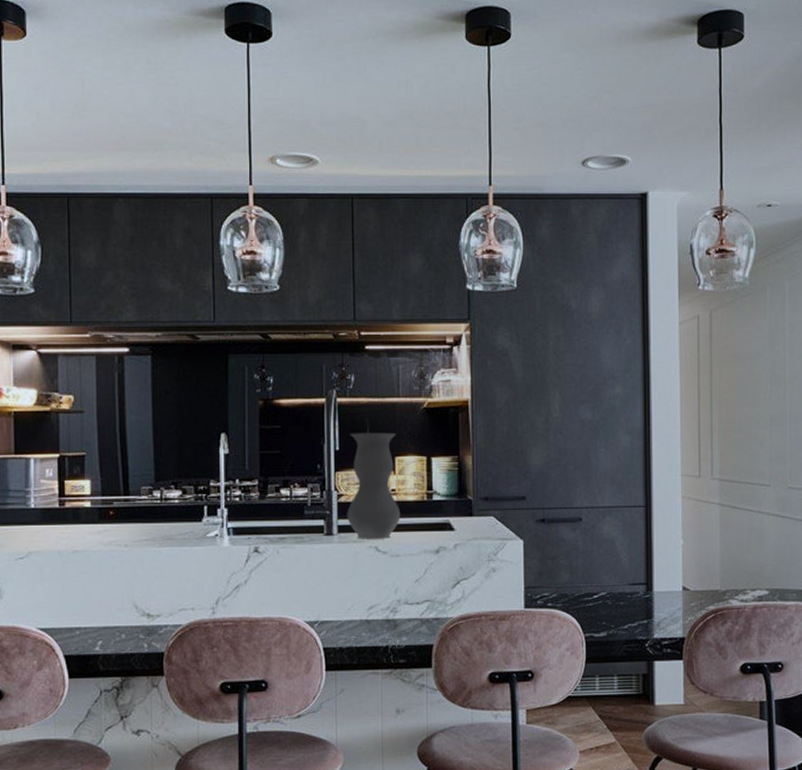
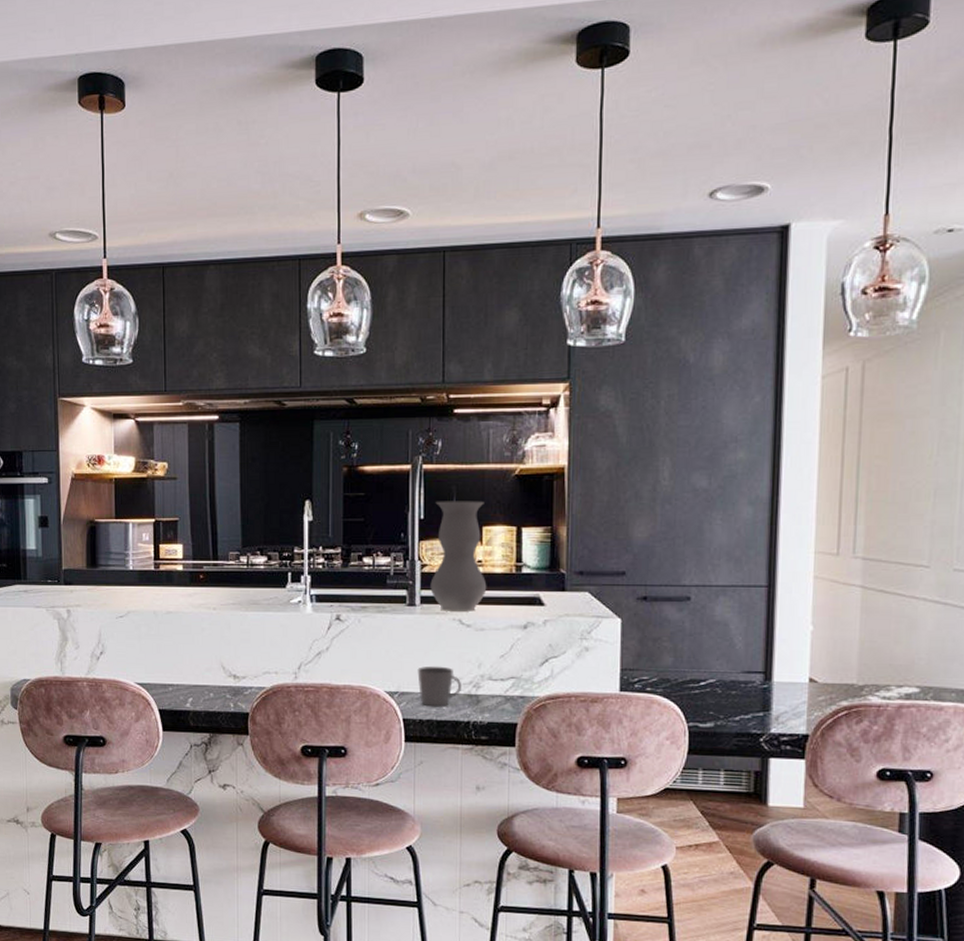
cup: none [336,593,380,633] -> present [417,666,462,706]

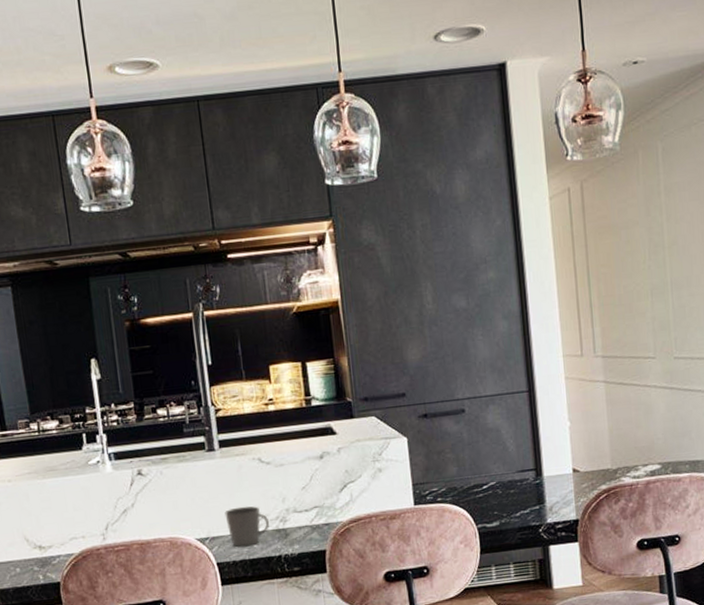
vase: present [430,501,487,612] -> none [221,341,281,452]

